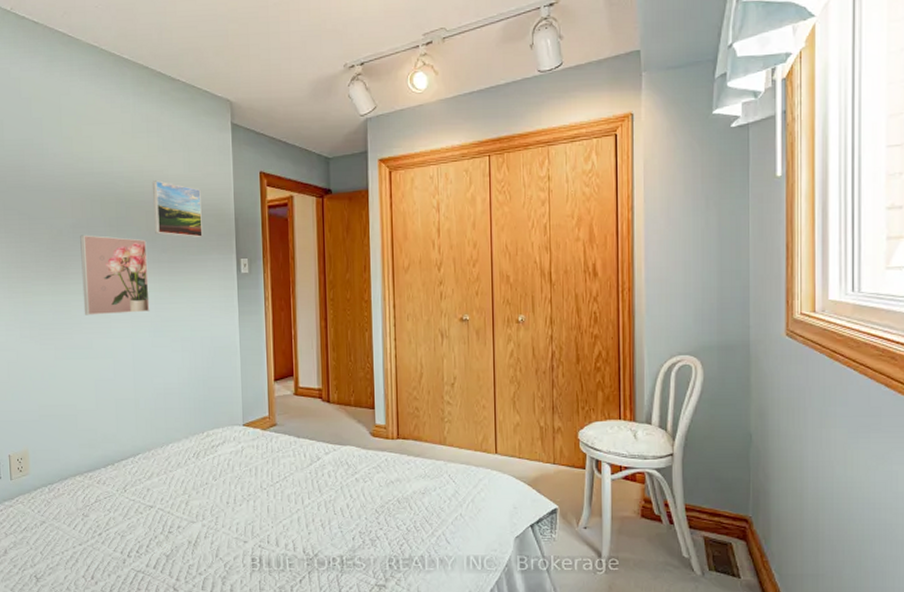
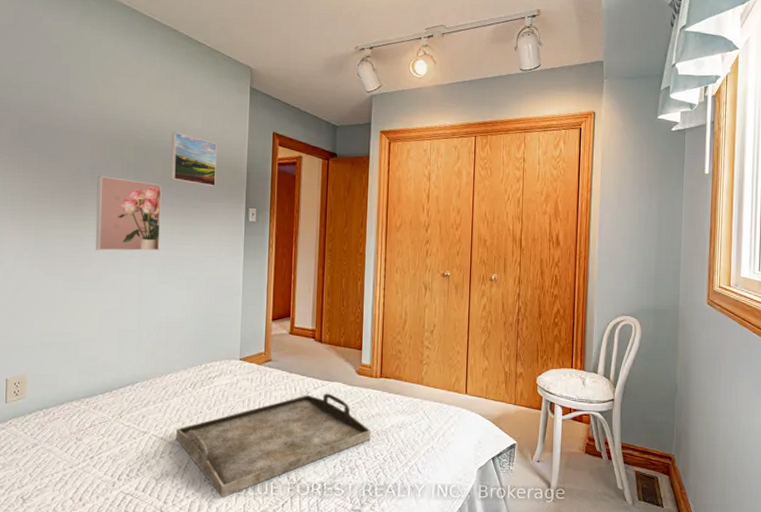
serving tray: none [182,458,392,573] -> present [175,393,372,497]

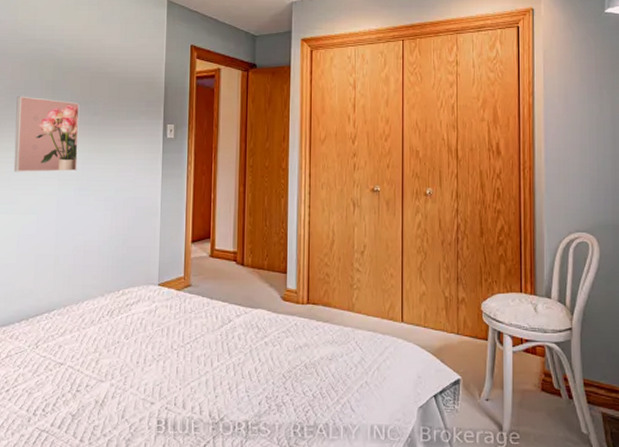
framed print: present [171,132,217,187] -> none [88,49,134,104]
serving tray: present [175,393,372,497] -> none [92,321,299,436]

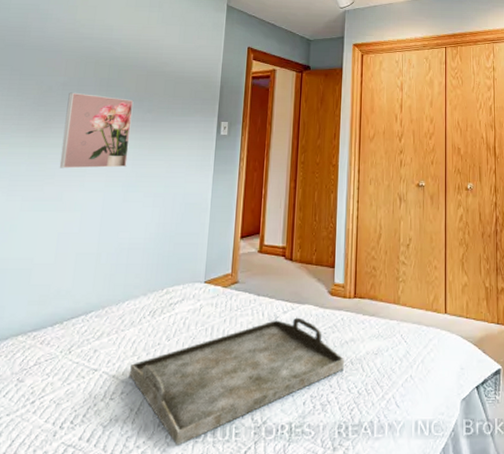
serving tray: none [92,321,299,436] -> present [129,317,345,445]

